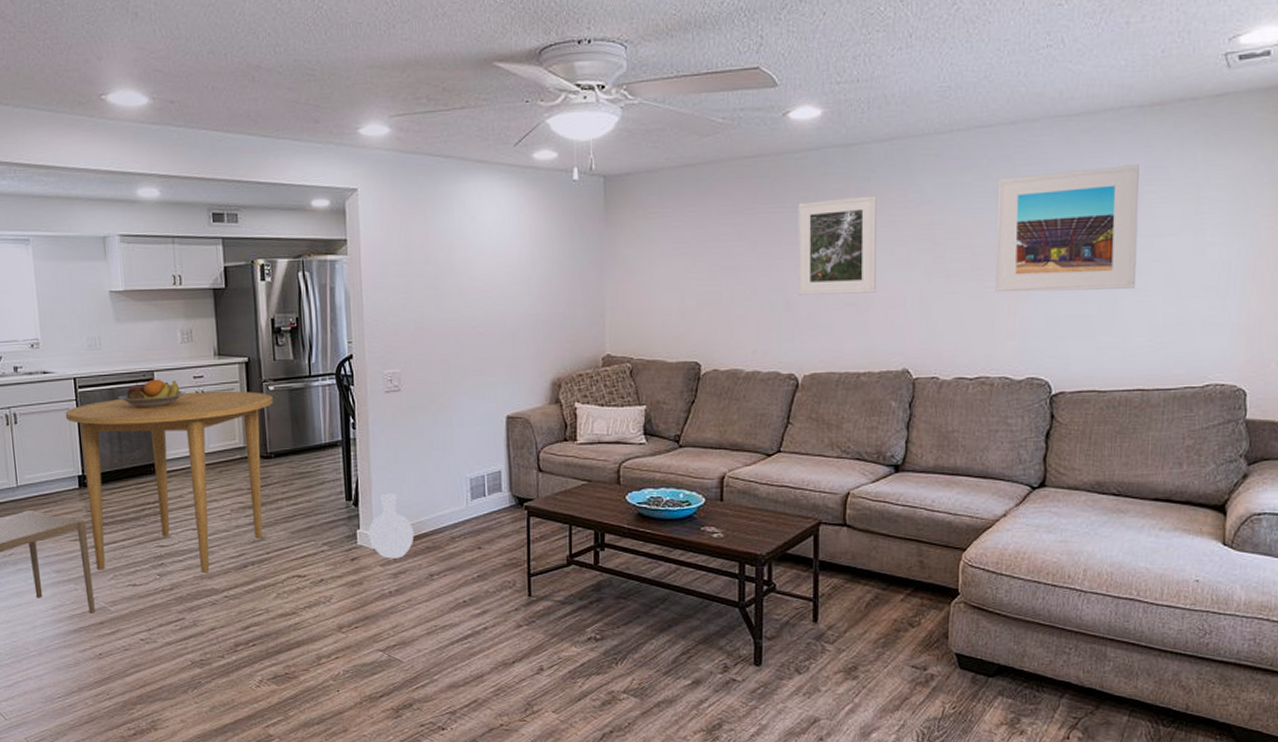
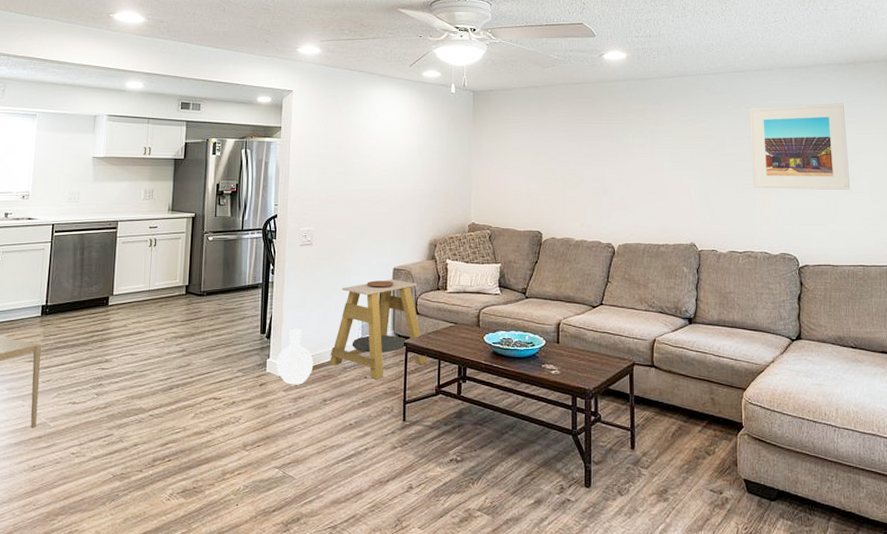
dining table: present [65,391,274,573] -> none [40,239,211,394]
fruit bowl: present [118,379,186,409] -> none [86,227,142,251]
side table: none [433,430,555,551] -> present [330,279,428,380]
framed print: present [798,195,877,295] -> none [611,115,669,185]

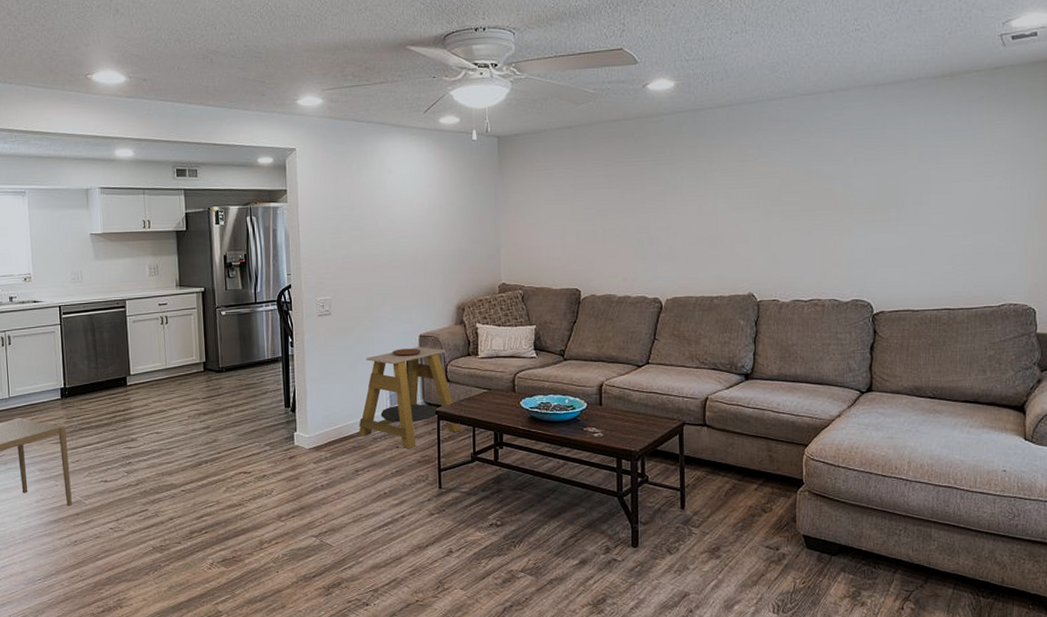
vase: present [276,328,314,385] -> none [304,401,343,457]
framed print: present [749,103,850,190] -> none [820,124,938,229]

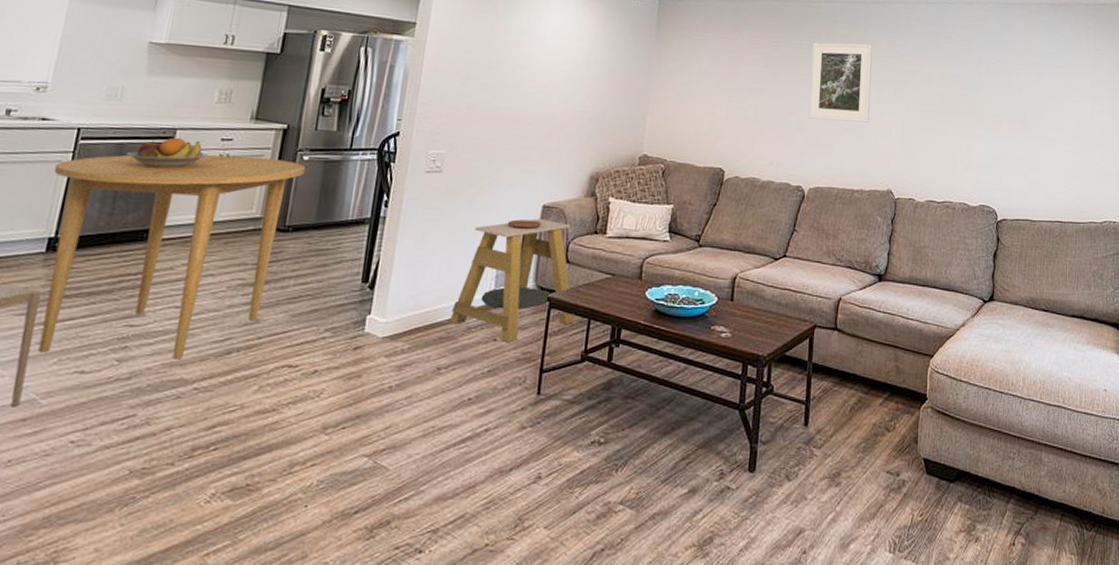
dining table: none [51,316,225,470] -> present [38,154,306,360]
fruit bowl: none [96,306,152,331] -> present [126,137,209,169]
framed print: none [657,150,725,233] -> present [808,42,873,123]

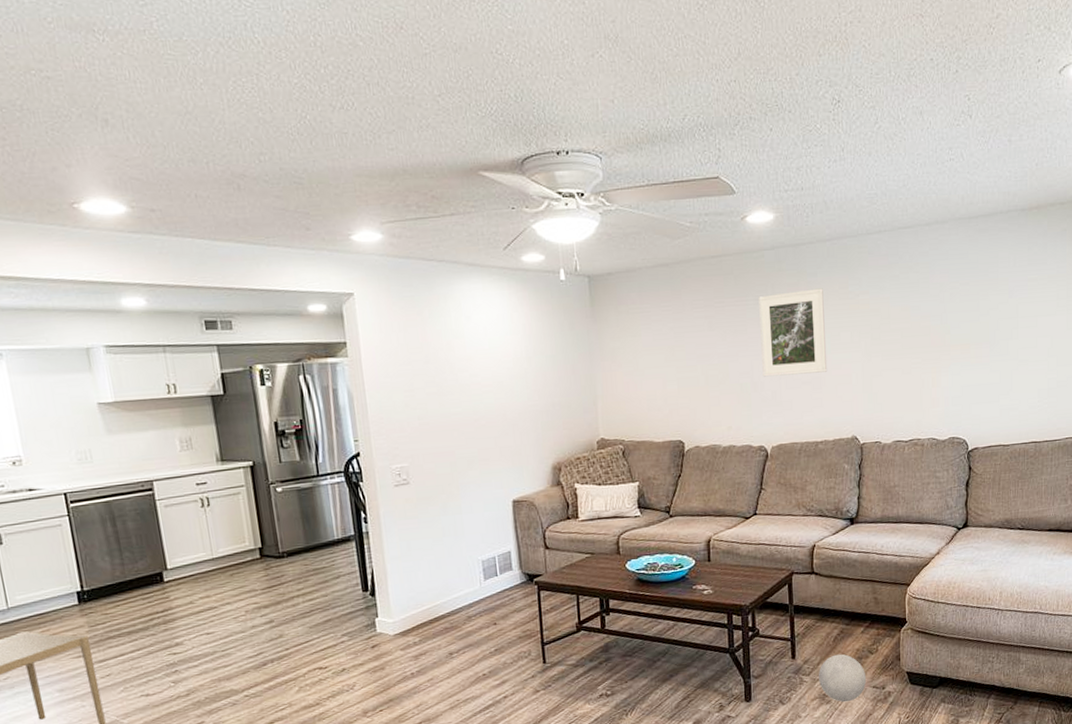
dining table: present [38,154,306,360] -> none [57,494,283,684]
fruit bowl: present [126,137,209,169] -> none [116,488,190,519]
side table: present [450,219,575,343] -> none [449,513,564,625]
ball: none [830,427,881,487] -> present [819,654,867,703]

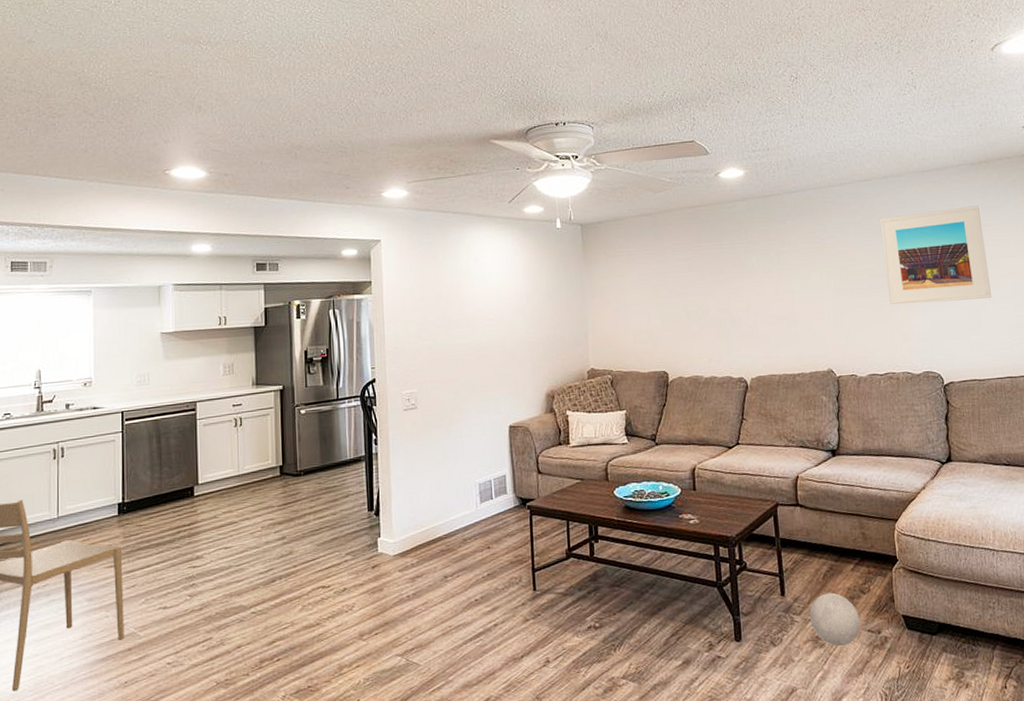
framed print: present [759,288,828,377] -> none [733,233,801,313]
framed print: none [918,258,1026,367] -> present [879,205,991,305]

